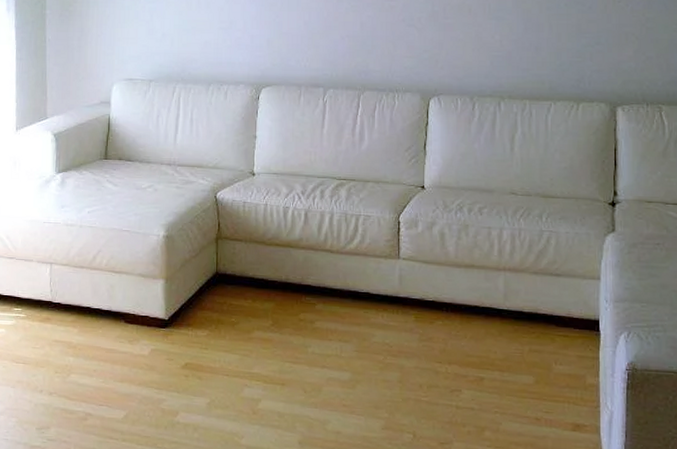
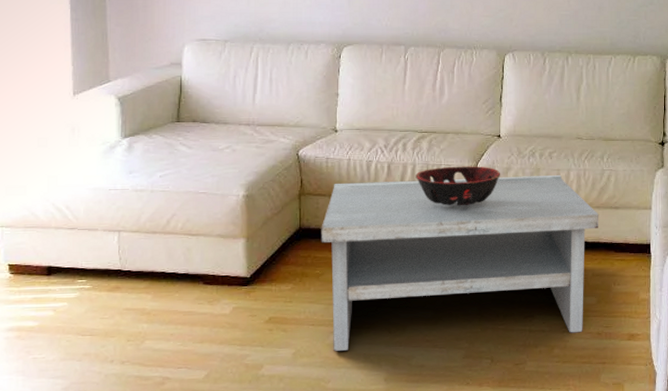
coffee table: none [237,228,537,416] -> present [321,174,599,352]
decorative bowl: none [333,217,425,262] -> present [415,166,501,206]

